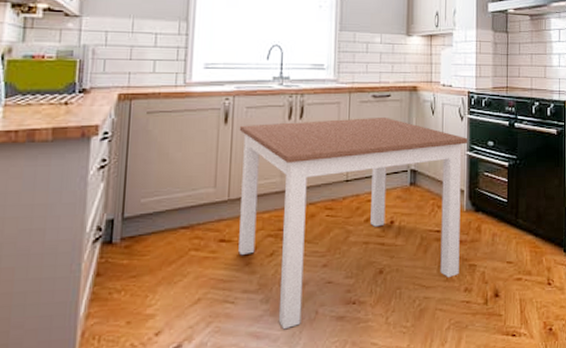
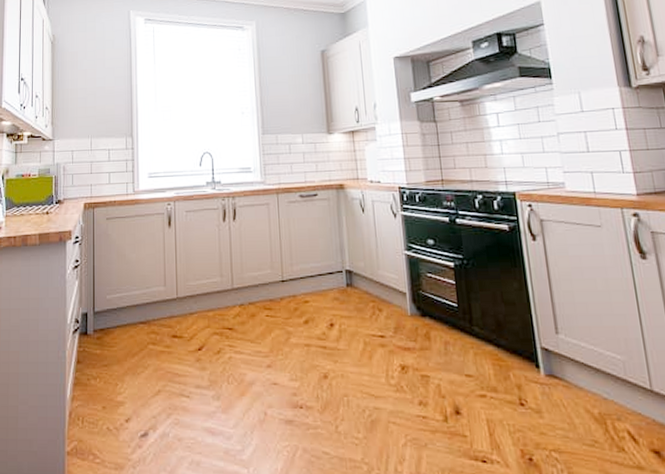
dining table: present [238,116,468,330] -> none [181,216,411,428]

